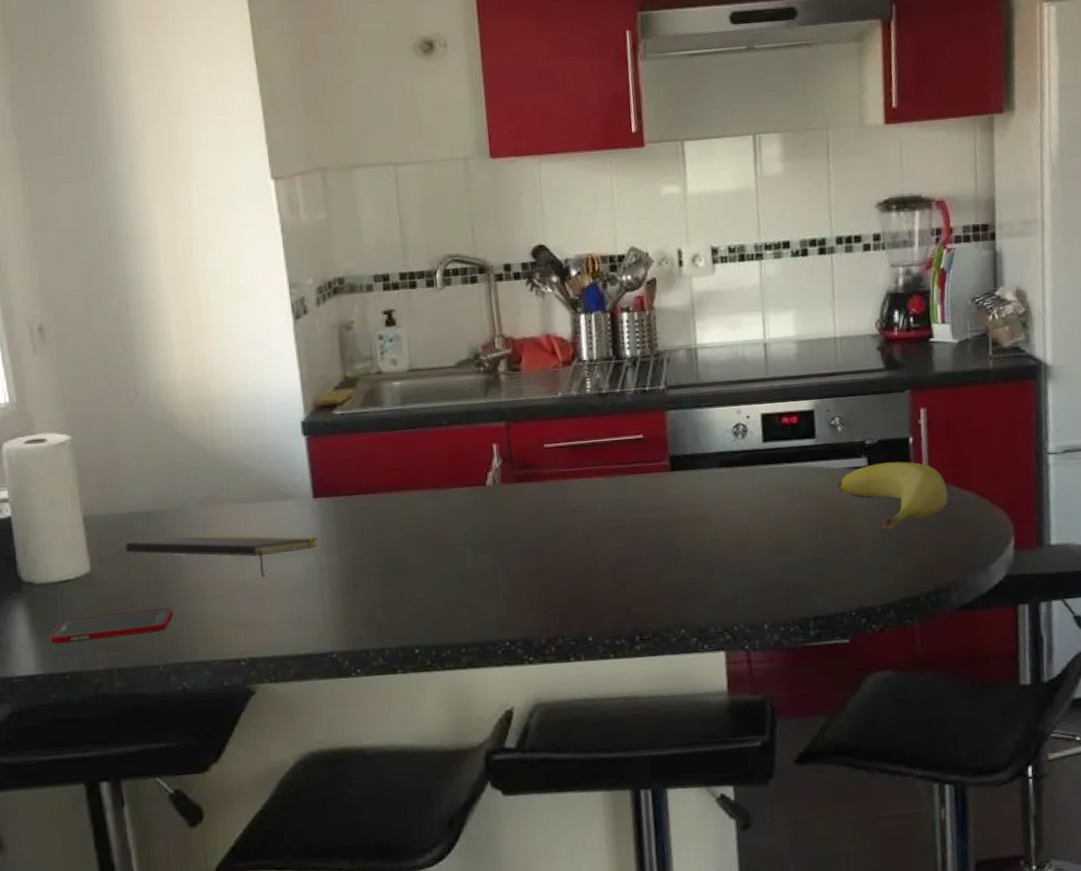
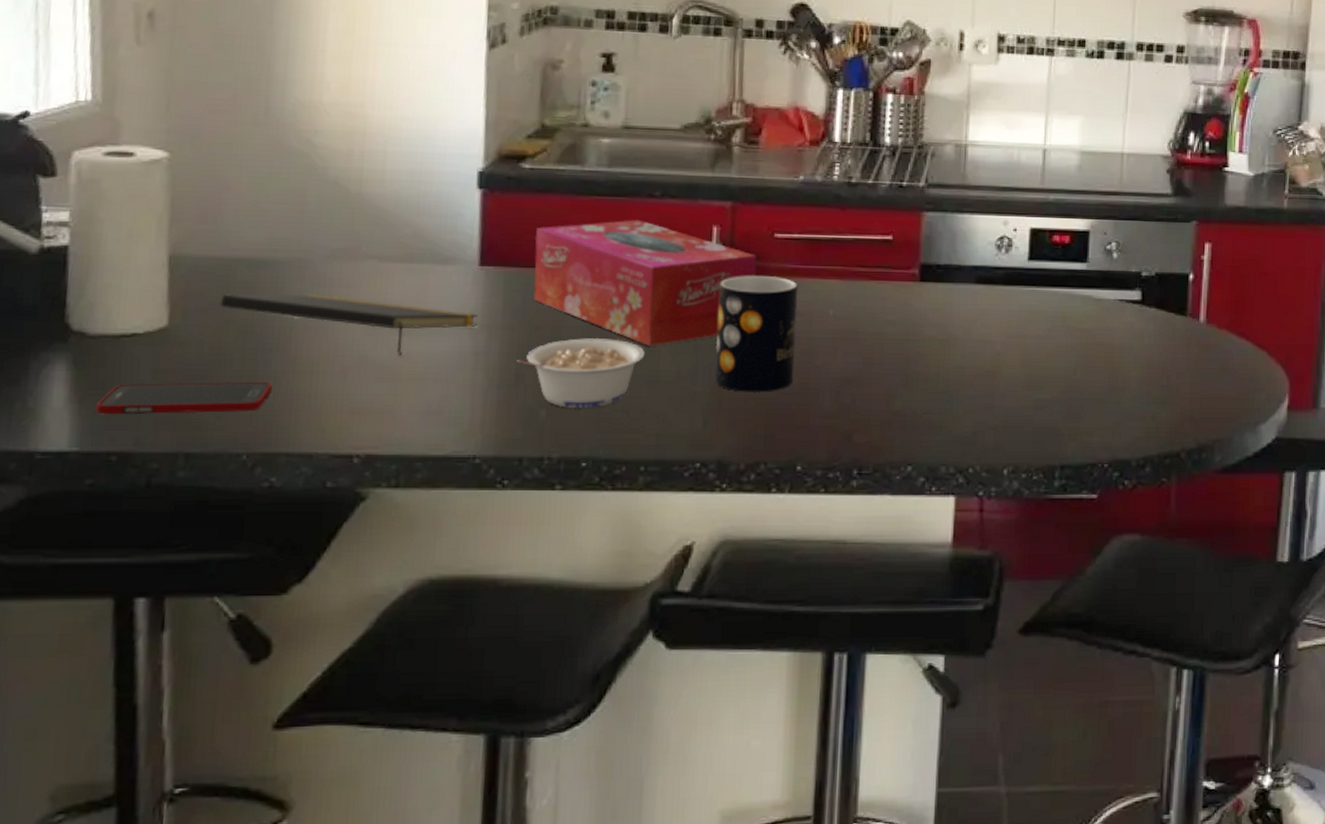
tissue box: none [352,445,533,549] -> present [533,219,756,346]
legume: none [353,546,453,607] -> present [516,338,645,409]
mug: none [505,480,576,580] -> present [715,275,798,392]
banana: present [838,461,948,532] -> none [1106,299,1224,377]

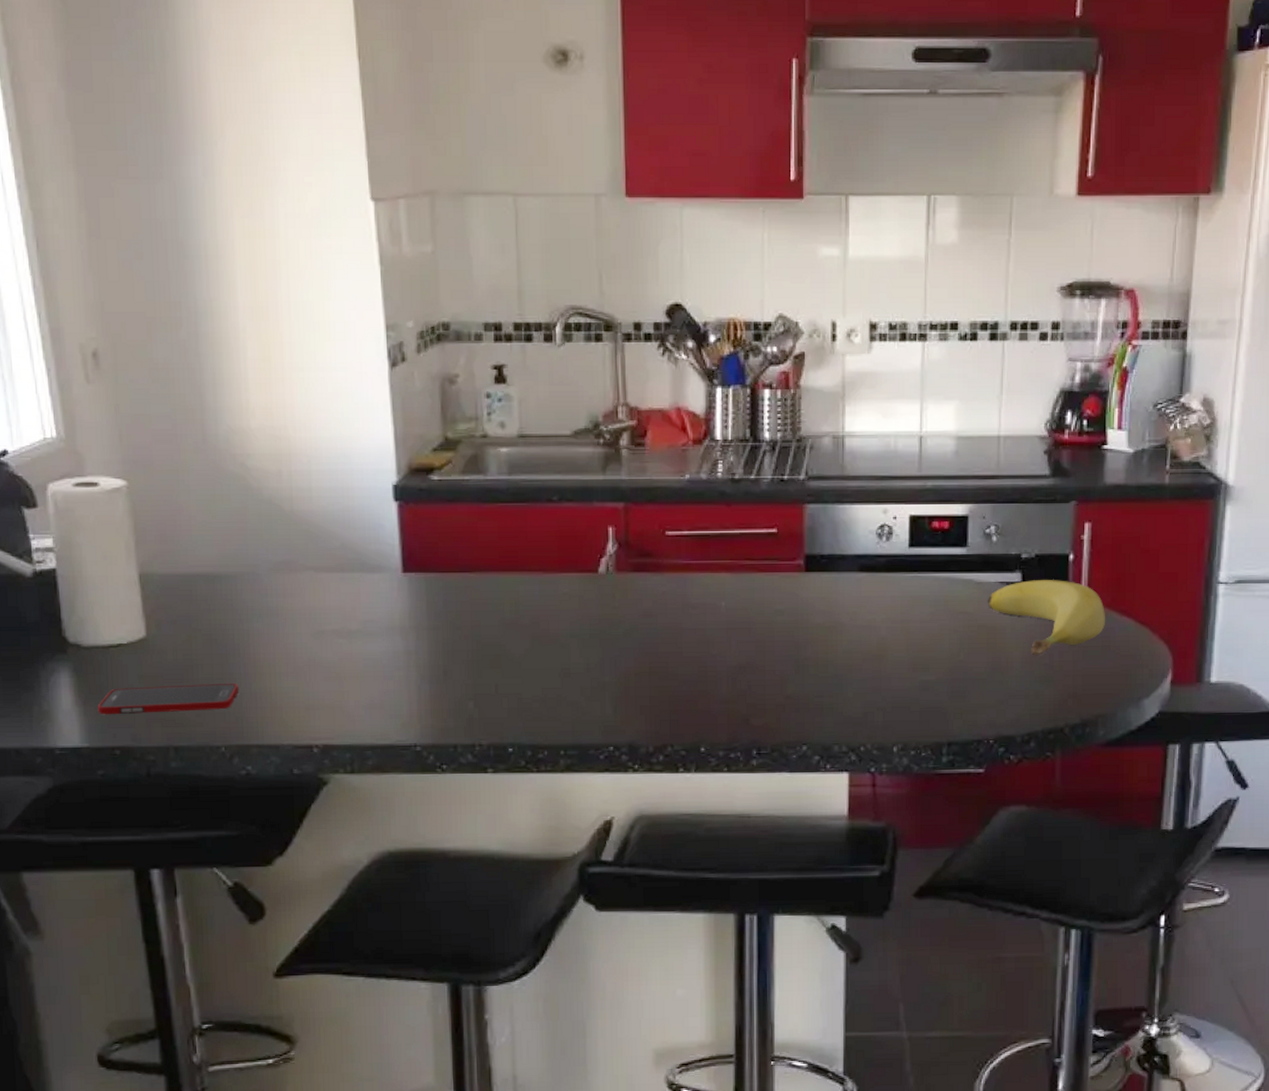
notepad: present [219,293,478,355] -> none [186,604,406,656]
legume: present [516,338,645,409] -> none [443,635,556,700]
tissue box: present [533,219,756,346] -> none [448,523,651,641]
mug: present [715,275,798,392] -> none [619,571,693,681]
banana: none [1106,299,1224,377] -> present [987,580,1105,656]

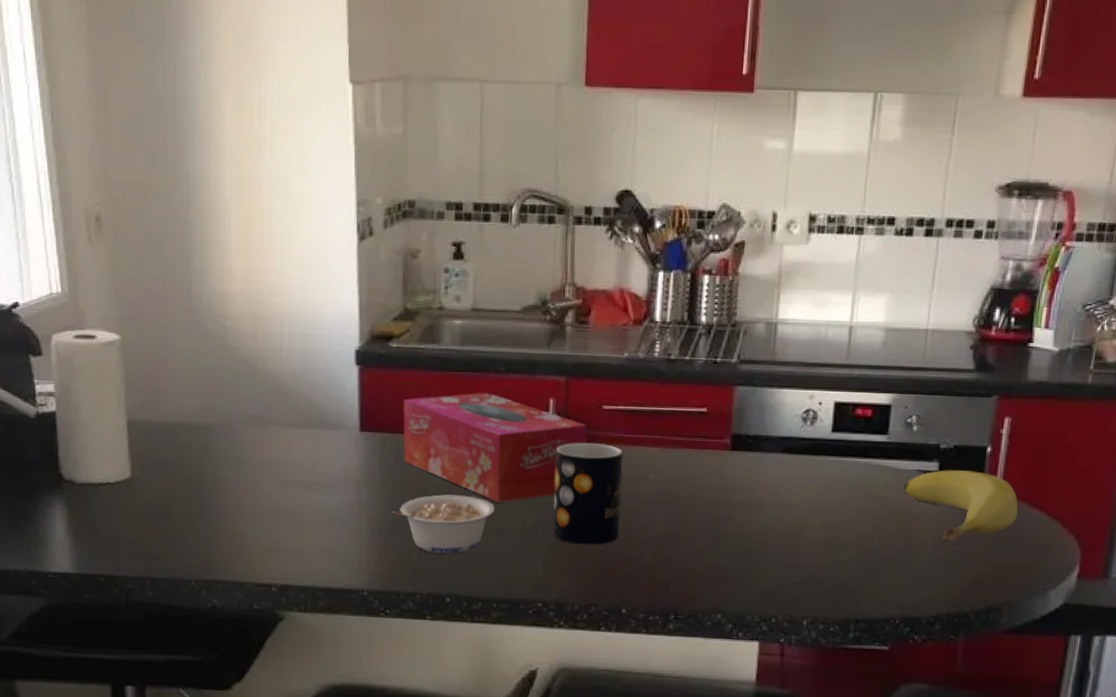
cell phone: present [97,683,239,715] -> none [86,522,210,547]
legume: none [443,635,556,700] -> present [392,494,495,554]
tissue box: none [448,523,651,641] -> present [403,392,587,503]
mug: none [619,571,693,681] -> present [553,442,623,545]

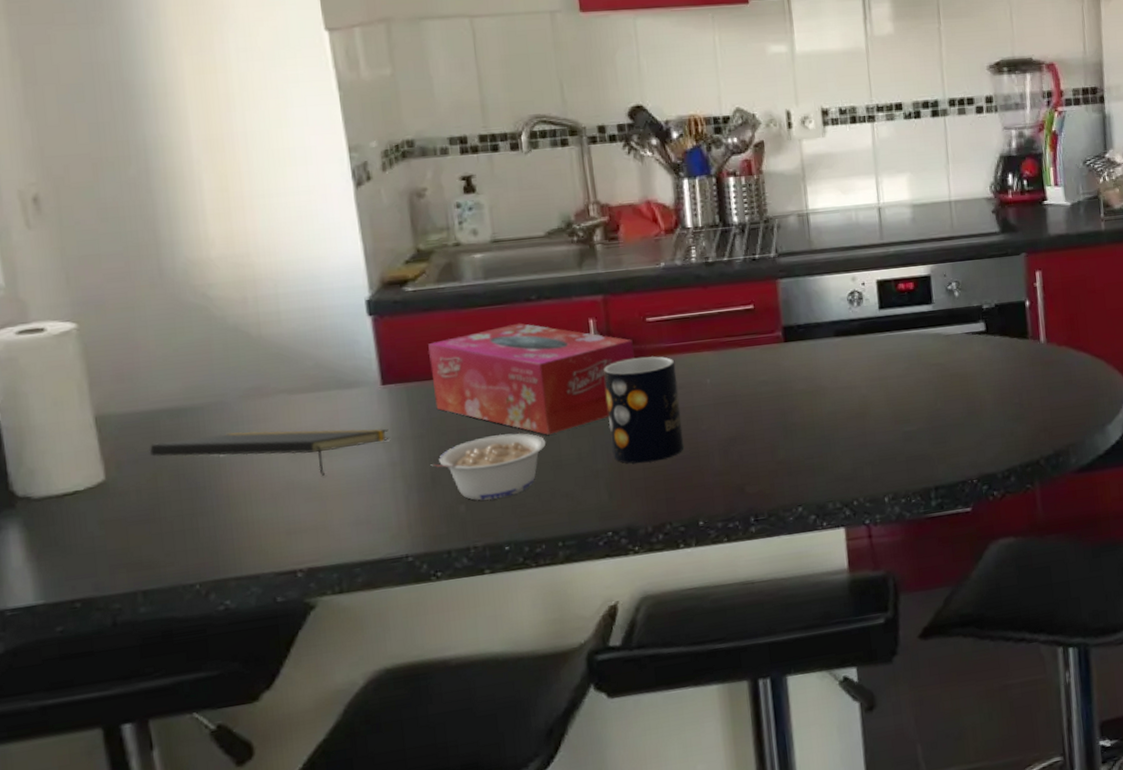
notepad: none [166,451,361,505] -> present [149,428,389,476]
banana: present [903,470,1018,543] -> none [956,325,1065,397]

